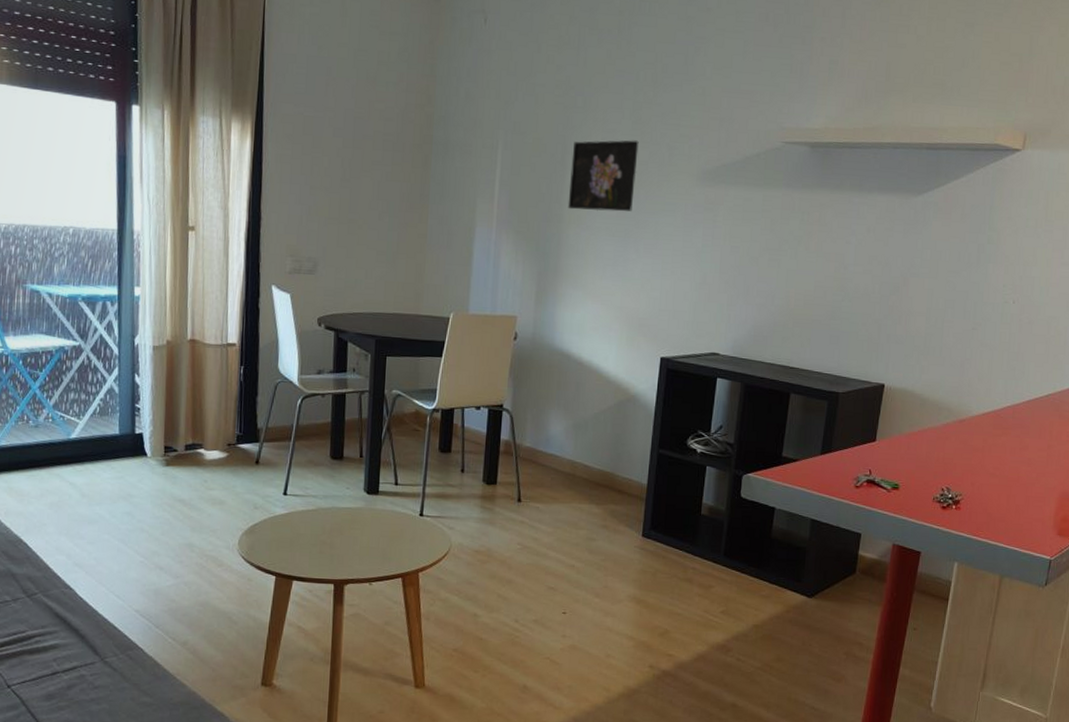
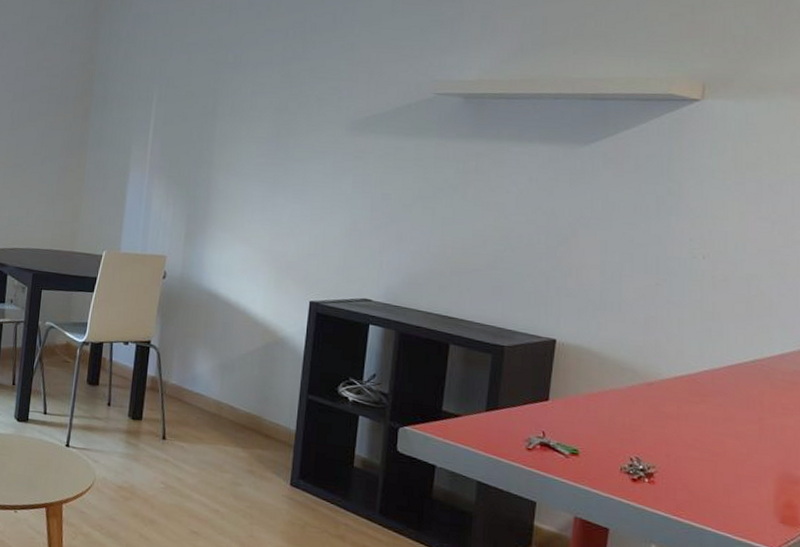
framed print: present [567,140,639,212] -> none [217,92,288,159]

